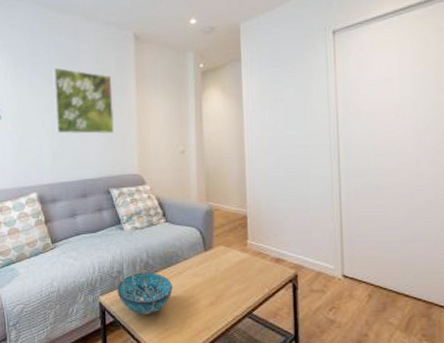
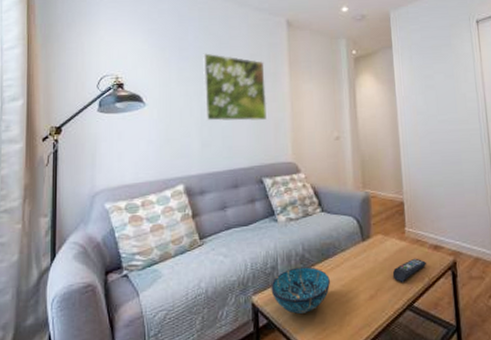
remote control: none [233,269,267,291] -> present [392,258,426,282]

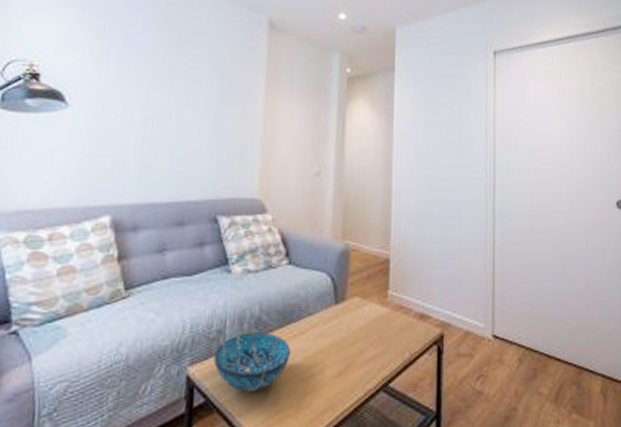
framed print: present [203,53,267,121] -> none [150,47,235,142]
remote control: present [392,258,426,282] -> none [367,328,409,357]

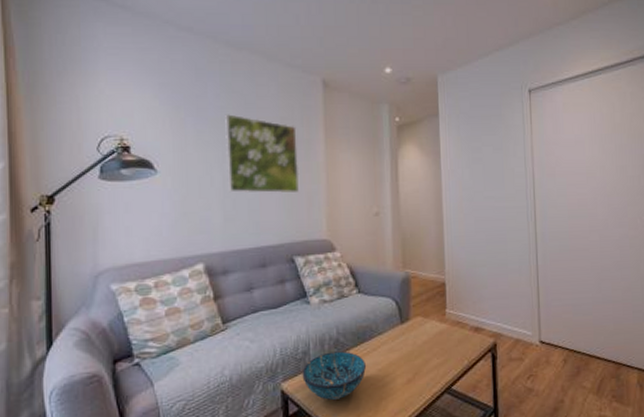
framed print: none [150,47,235,142] -> present [225,114,300,193]

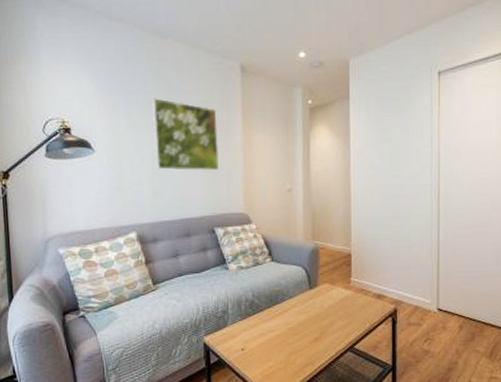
decorative bowl: present [302,351,367,400] -> none [222,311,279,353]

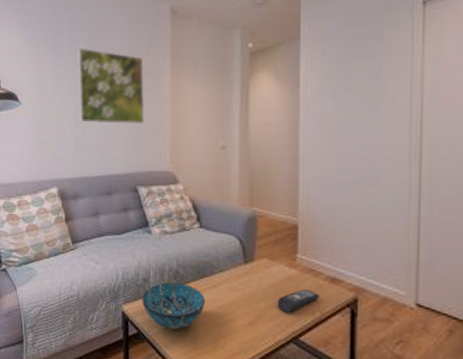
decorative bowl: none [222,311,279,353] -> present [142,282,206,329]
remote control: none [336,305,369,327] -> present [277,288,319,313]

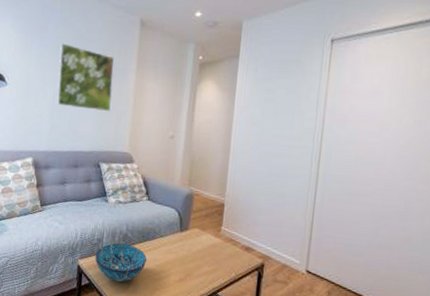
remote control: present [277,288,319,313] -> none [202,254,236,273]

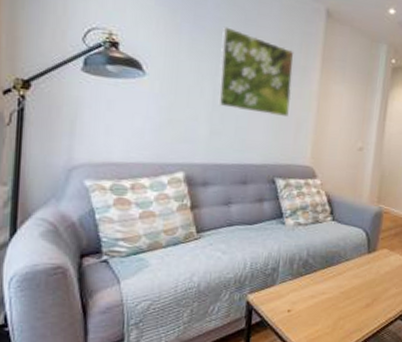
decorative bowl: present [95,243,147,282] -> none [268,271,331,315]

